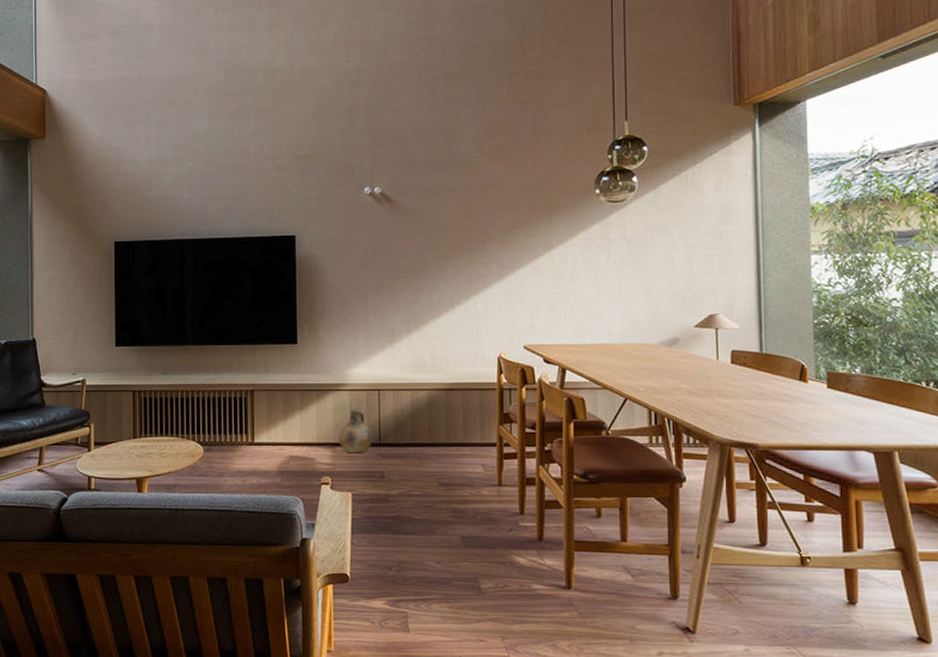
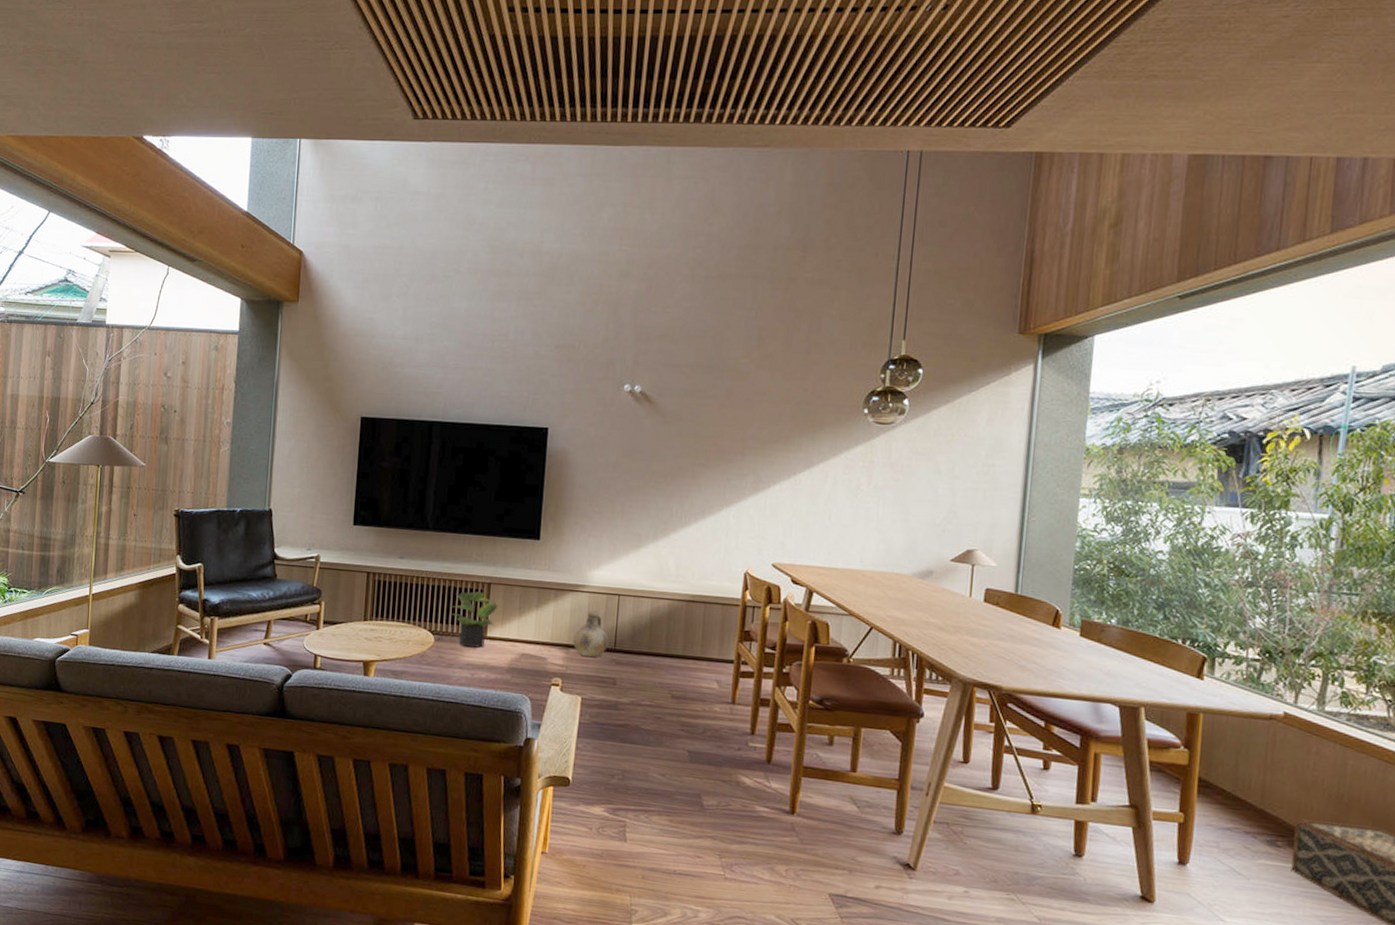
potted plant: none [217,400,262,455] -> present [450,591,497,648]

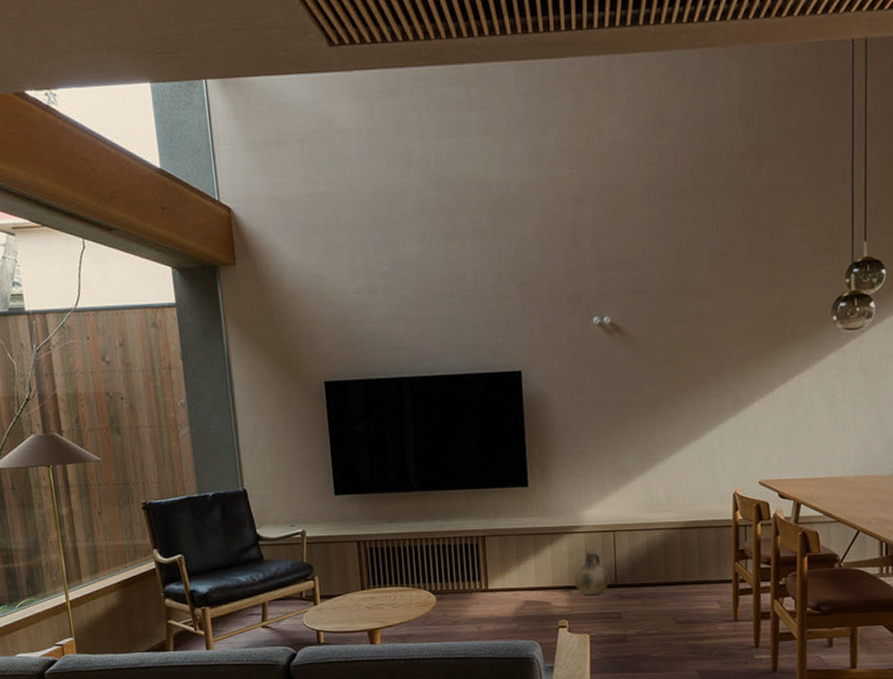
potted plant: present [450,591,497,648] -> none [448,546,495,603]

